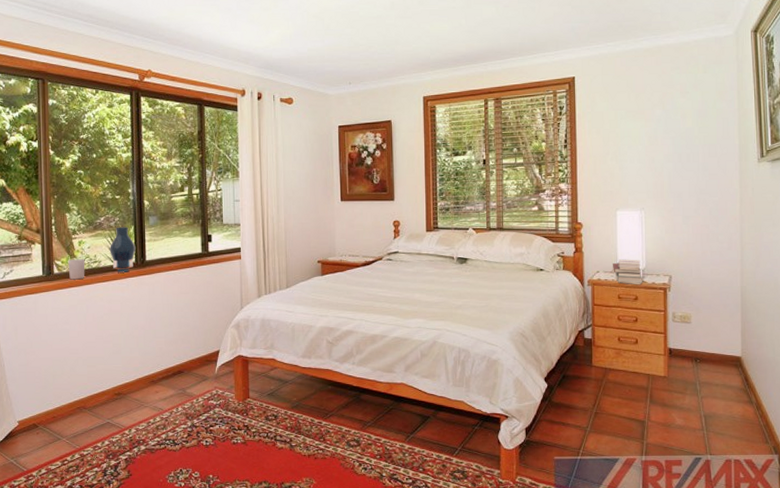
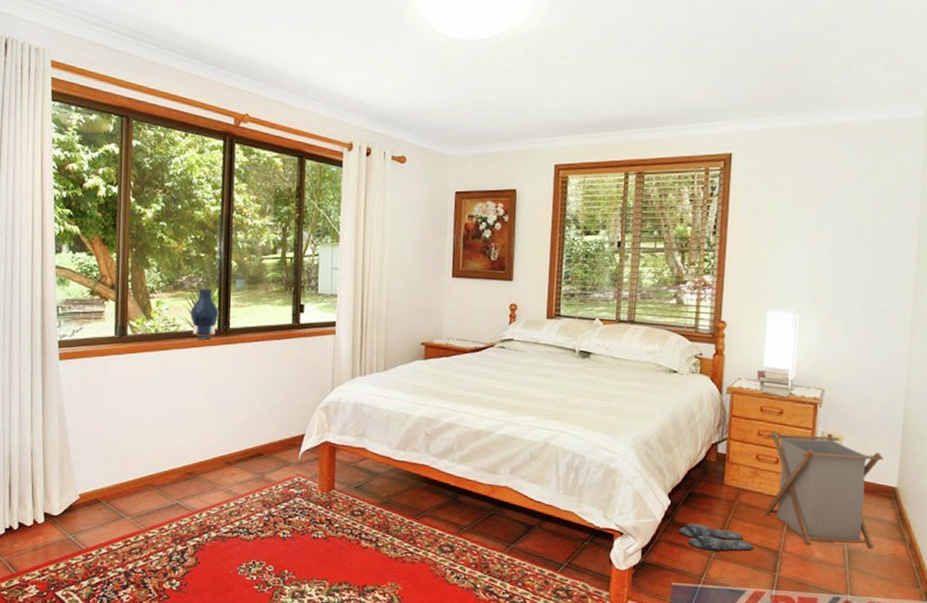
candle holder: present [68,259,85,280] -> none [143,320,163,344]
slippers: none [557,402,623,426] -> present [679,523,754,552]
laundry basket: none [625,313,727,414] -> present [765,430,884,548]

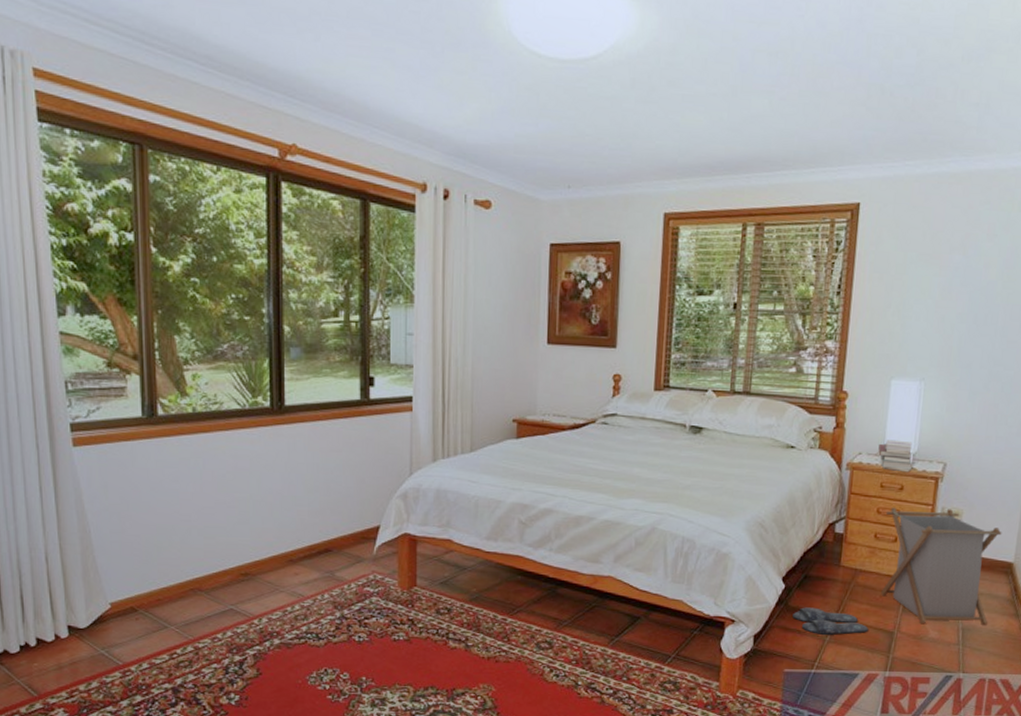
vase: present [190,288,219,340] -> none [235,358,271,420]

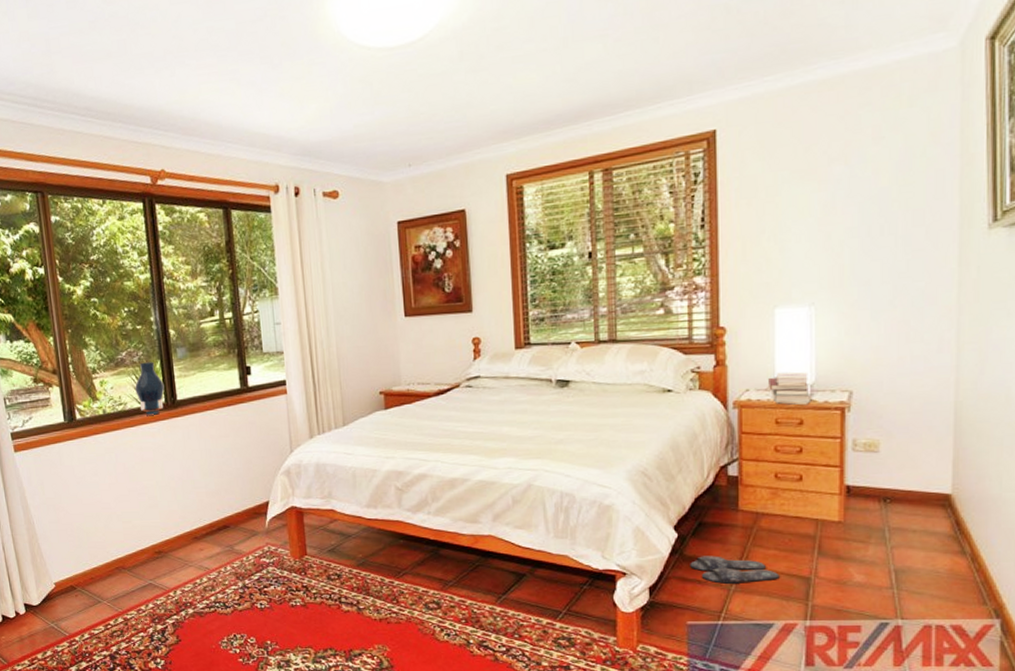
vase: none [235,358,271,420] -> present [135,361,165,415]
laundry basket: present [881,507,1002,625] -> none [785,440,932,568]

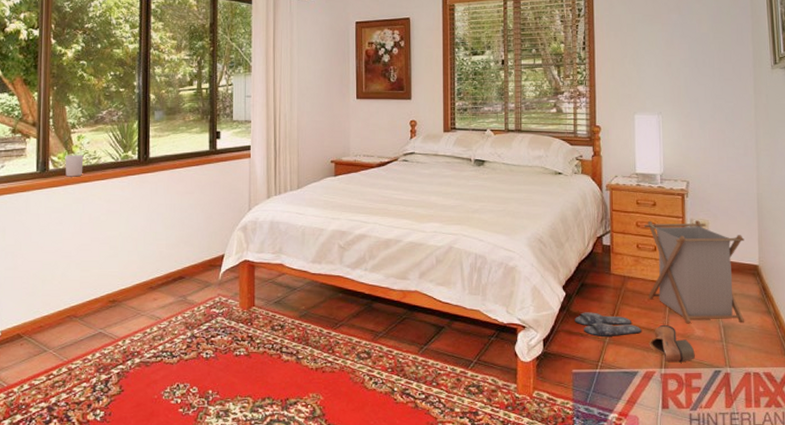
candle holder: none [90,401,111,426] -> present [65,155,84,177]
vase: present [135,361,165,415] -> none [111,121,139,170]
books: present [768,371,813,406] -> none [631,164,662,191]
laundry basket: none [785,440,932,568] -> present [643,220,745,324]
shoe: none [789,569,853,614] -> present [649,324,695,363]

